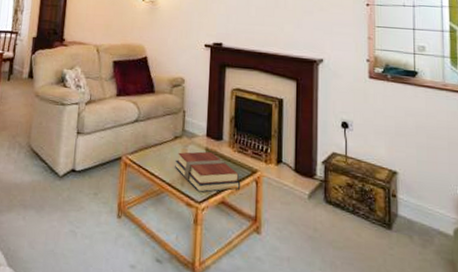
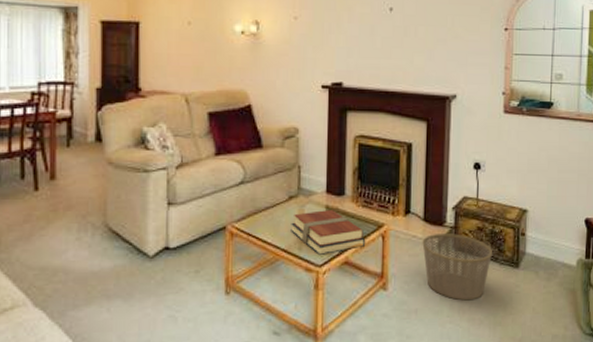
basket: none [293,185,364,257] -> present [422,234,493,301]

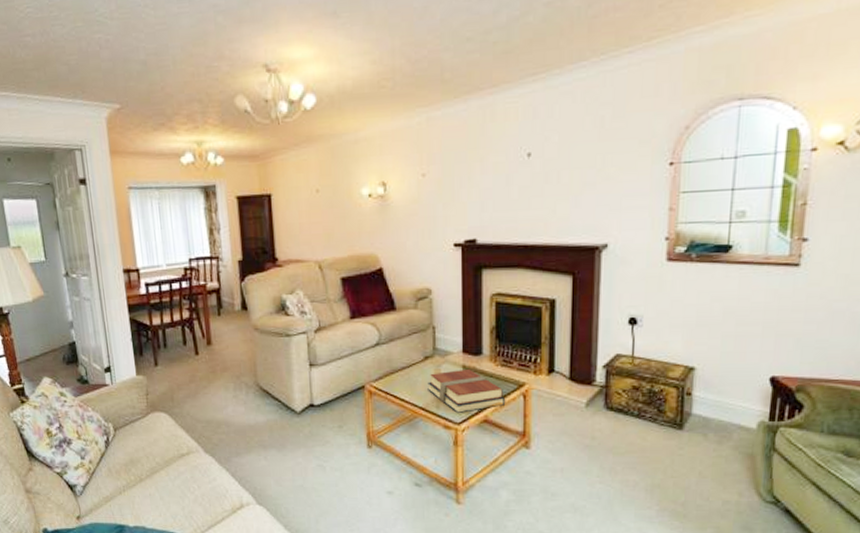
basket: present [422,234,493,301] -> none [568,393,652,462]

